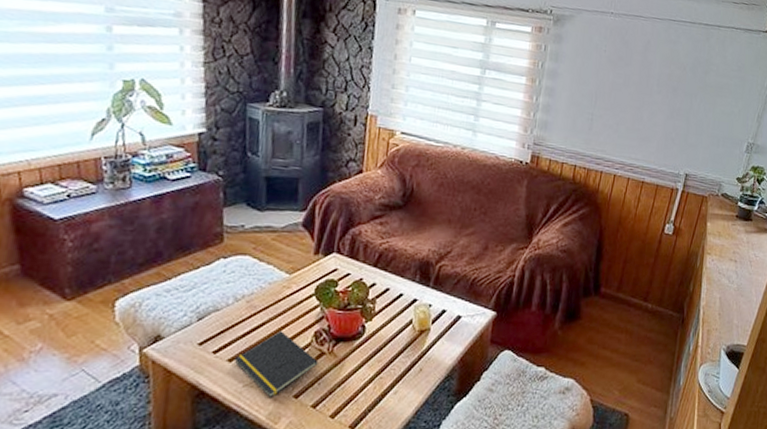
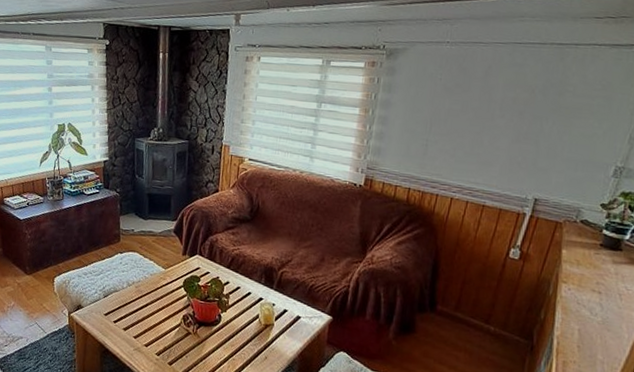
notepad: present [234,331,318,399] -> none [127,311,186,362]

